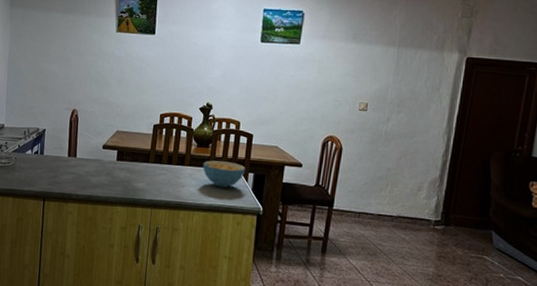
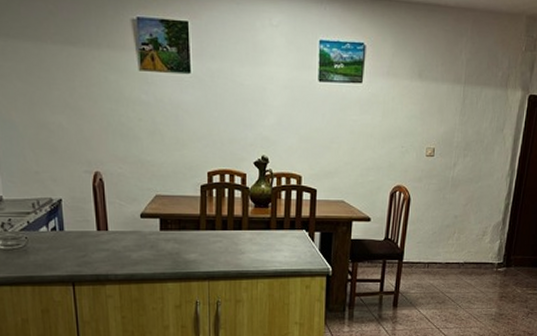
cereal bowl: present [202,160,246,188] -> none [263,221,311,251]

